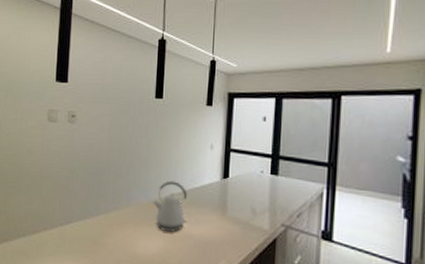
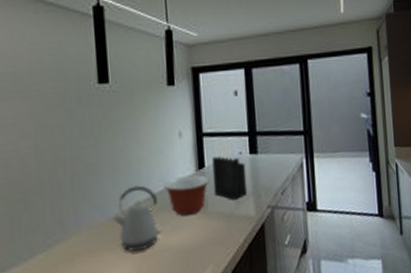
mixing bowl: none [192,181,232,214] -> present [162,175,210,216]
knife block: none [234,156,266,212] -> present [211,138,248,200]

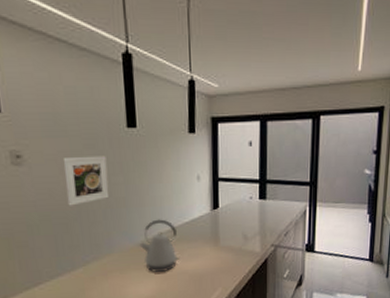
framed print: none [23,116,78,178] -> present [62,156,110,206]
mixing bowl: present [162,175,210,216] -> none [181,214,222,247]
knife block: present [211,138,248,200] -> none [225,184,255,237]

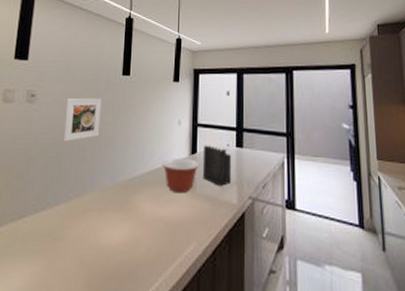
kettle: present [139,219,181,272] -> none [119,160,157,216]
mixing bowl: none [181,214,222,247] -> present [161,158,200,192]
knife block: none [225,184,255,237] -> present [202,130,232,186]

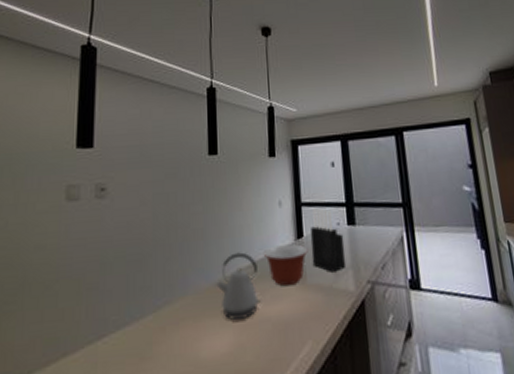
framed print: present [63,97,102,142] -> none [144,184,187,240]
kettle: none [119,160,157,216] -> present [216,252,262,320]

